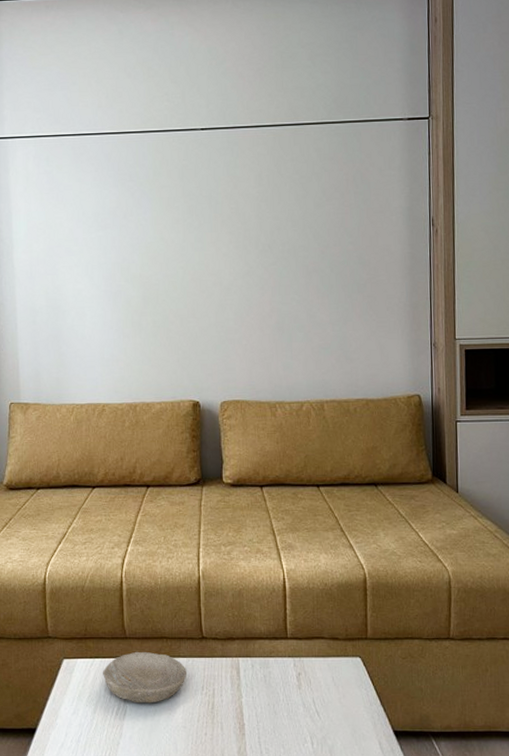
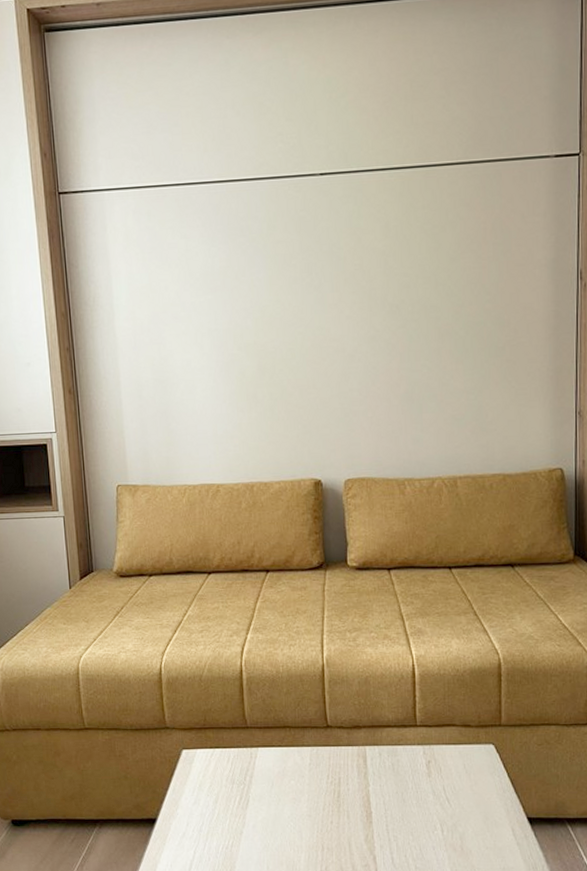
bowl: present [103,651,187,704] -> none [224,741,311,793]

